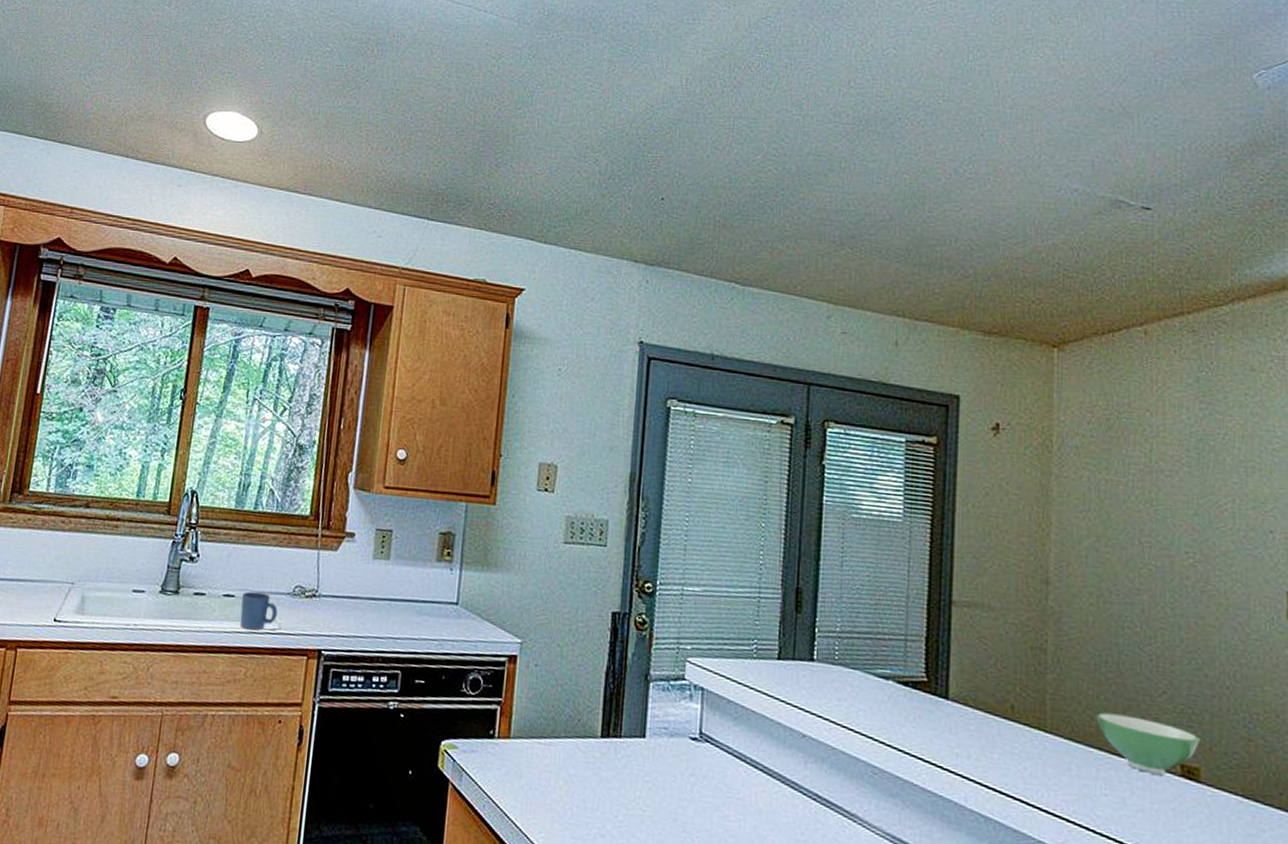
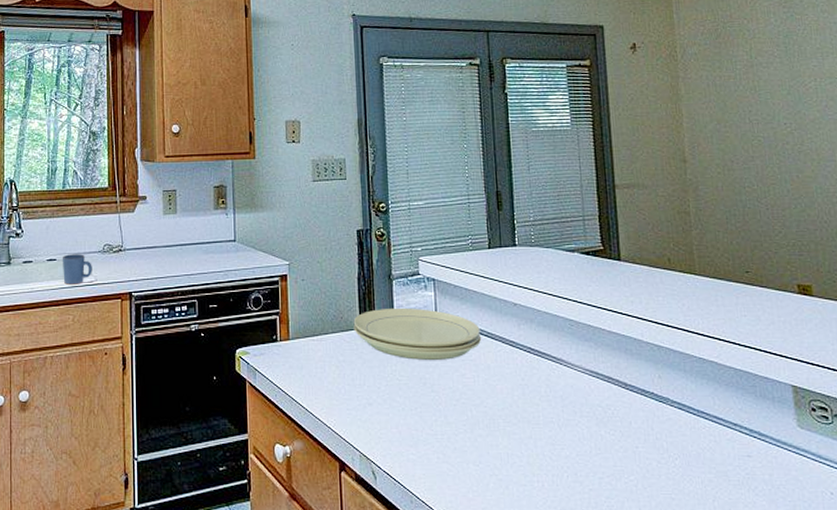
plate: none [592,715,756,794] -> present [353,307,482,361]
bowl: present [1096,712,1201,775] -> none [731,253,811,294]

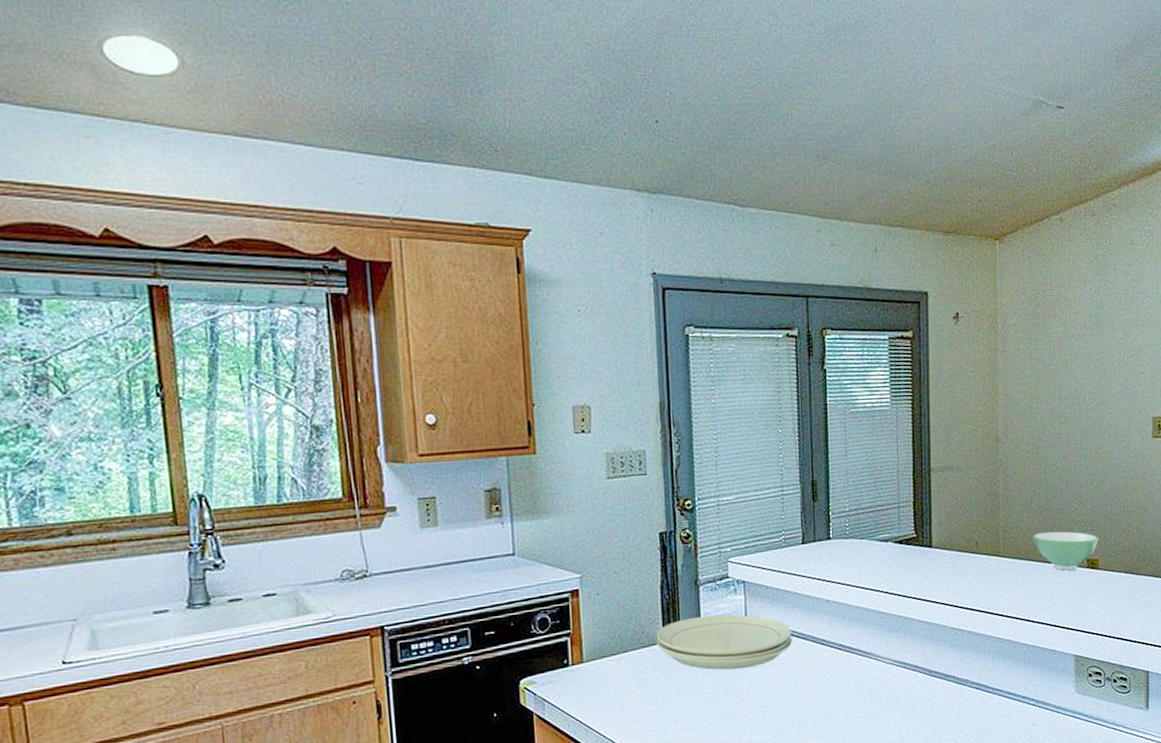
mug: present [63,254,92,286] -> none [285,584,329,626]
bowl: none [731,253,811,294] -> present [1033,531,1100,571]

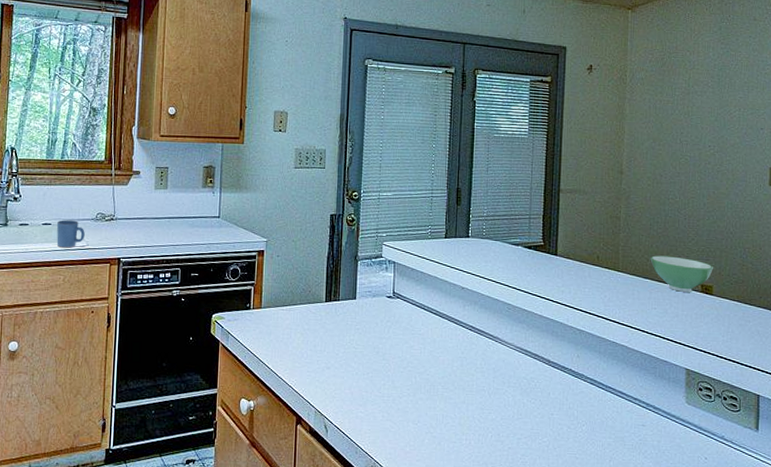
mug: none [285,584,329,626] -> present [56,220,85,249]
plate: present [656,614,793,670] -> none [319,285,431,333]

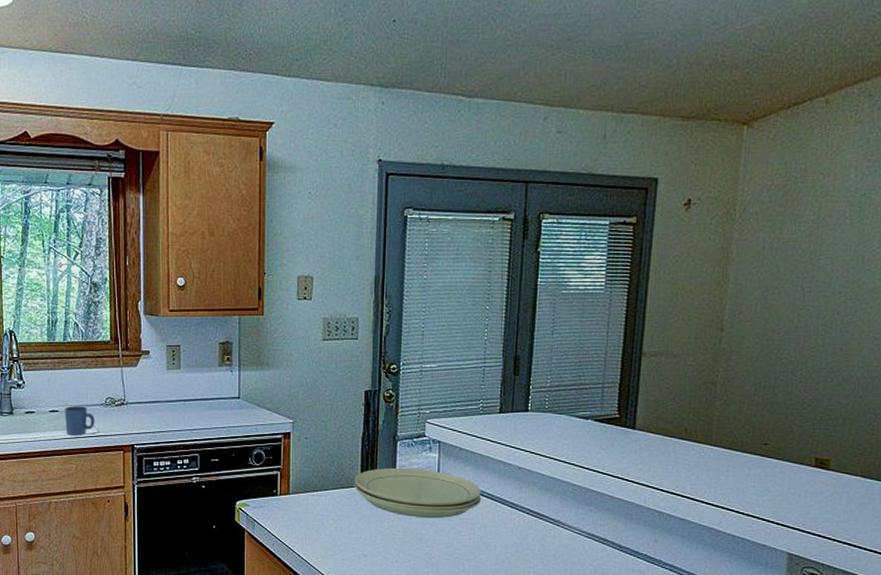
plate: none [319,285,431,333] -> present [354,467,482,519]
bowl: present [650,255,714,292] -> none [752,426,834,467]

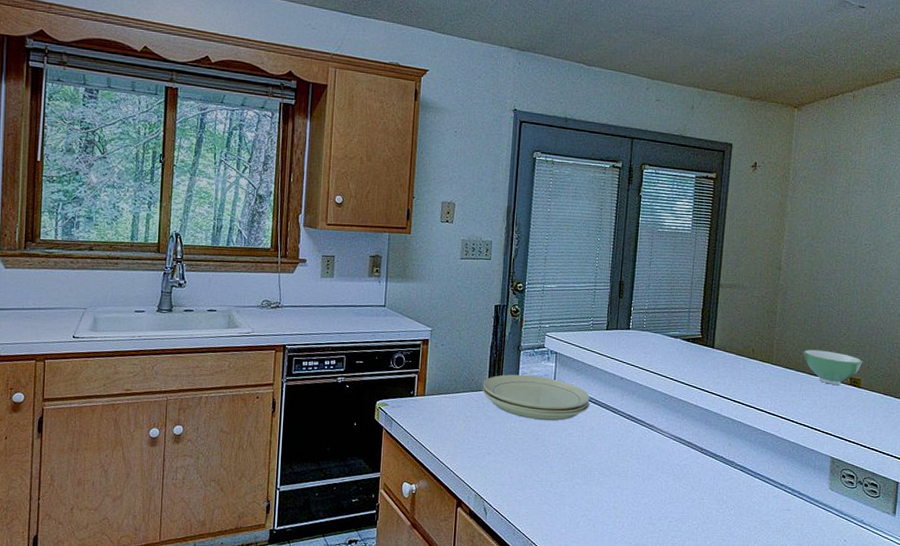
mug: present [65,406,95,437] -> none [222,306,250,336]
bowl: none [752,426,834,467] -> present [803,349,863,385]

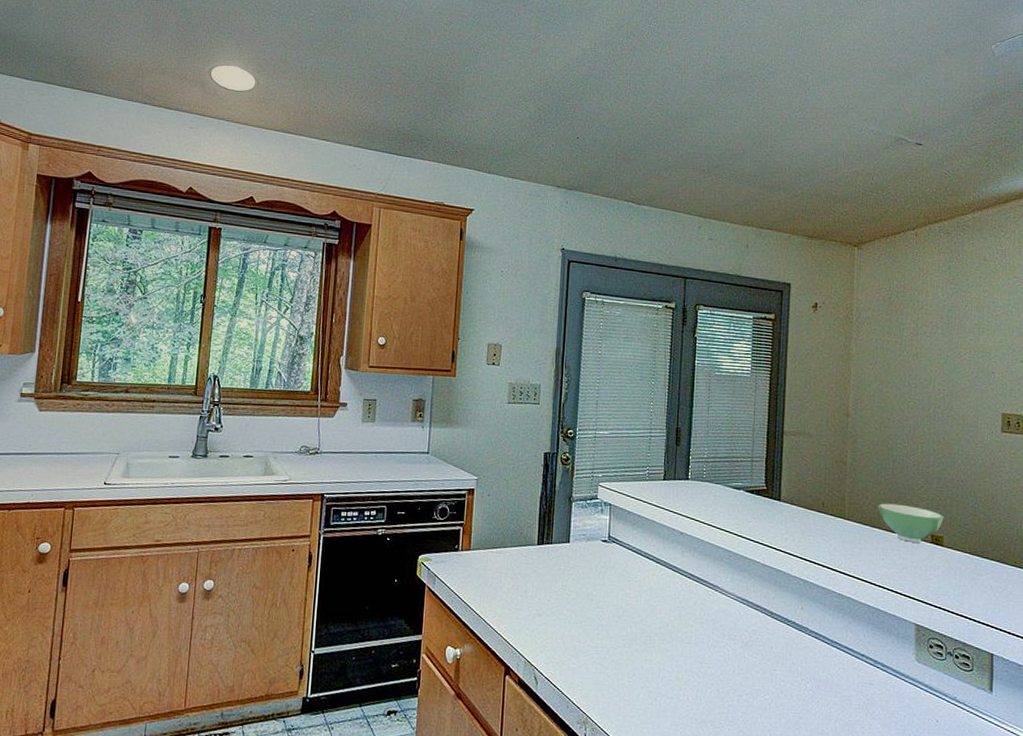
plate: present [482,374,590,421] -> none [531,527,648,580]

